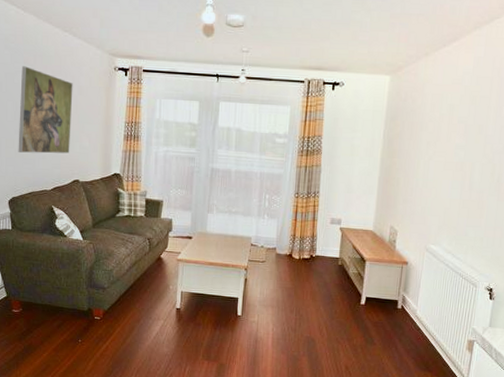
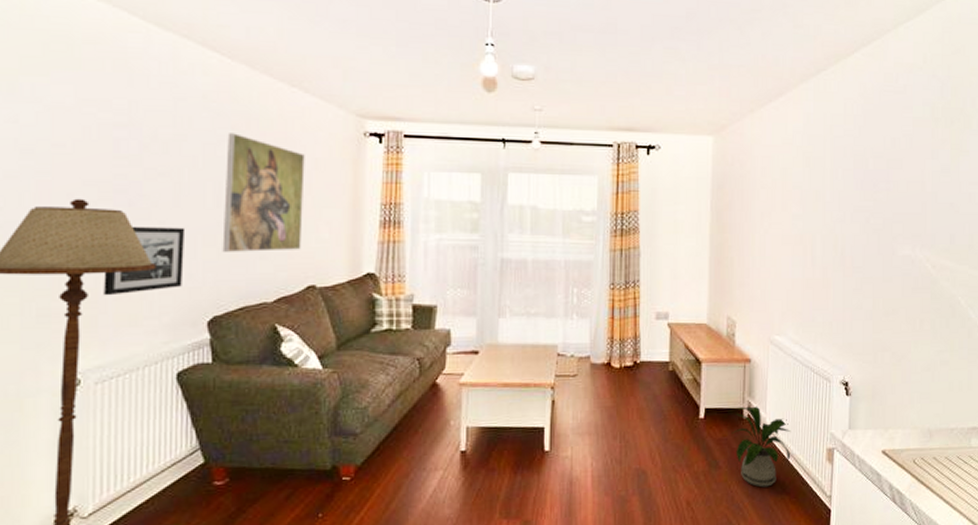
house plant: none [387,299,438,364] -> present [732,406,791,488]

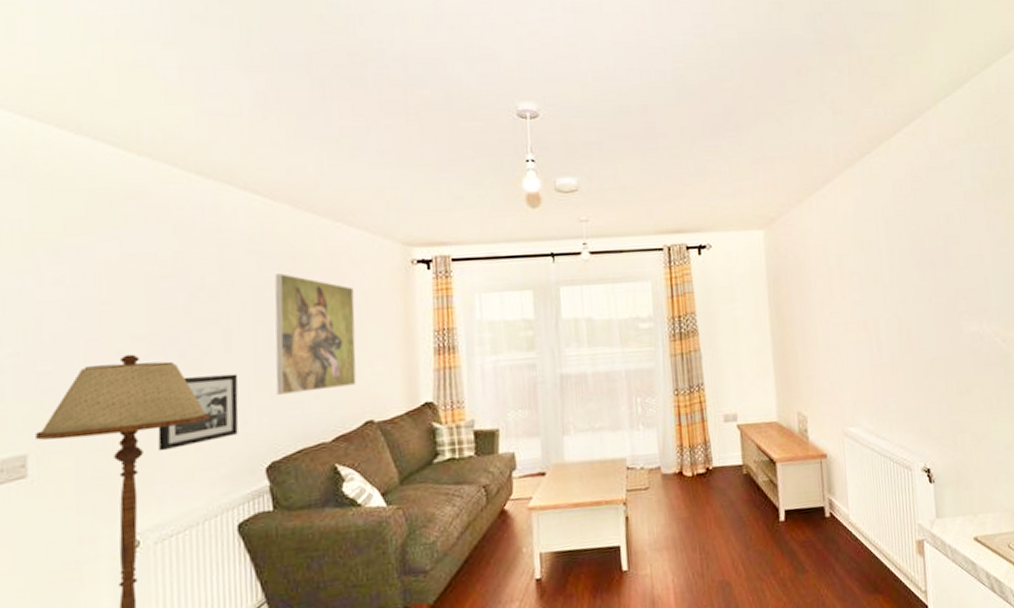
house plant: present [732,406,791,488] -> none [815,502,880,589]

